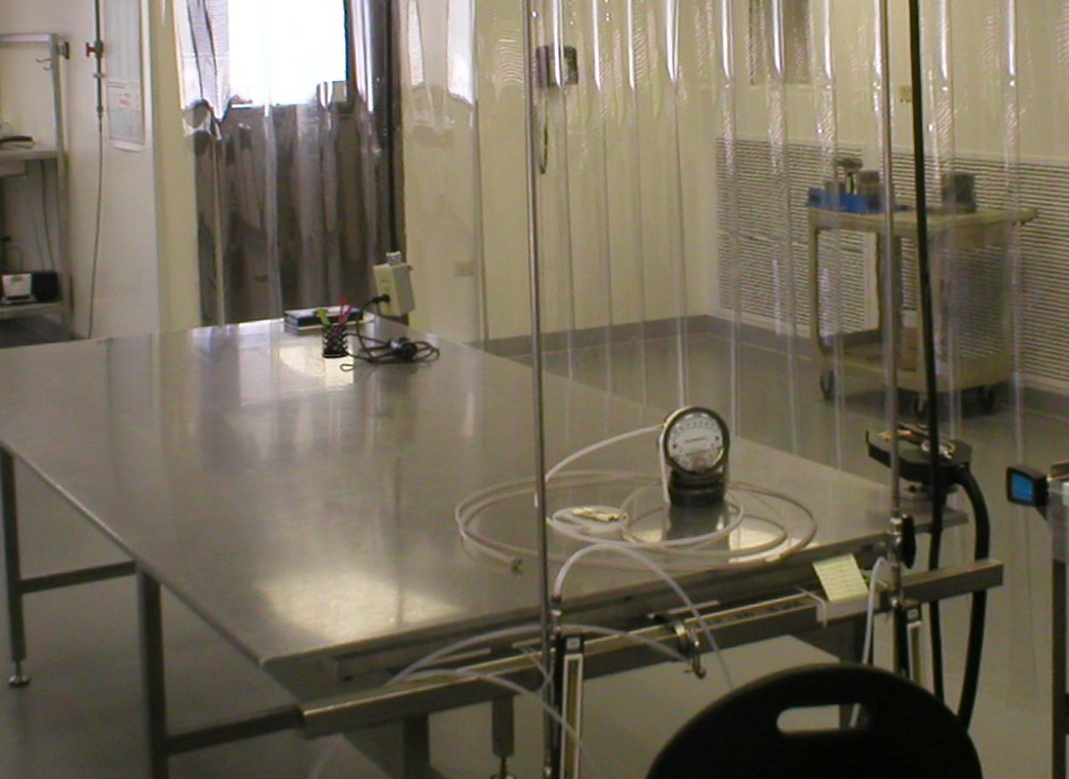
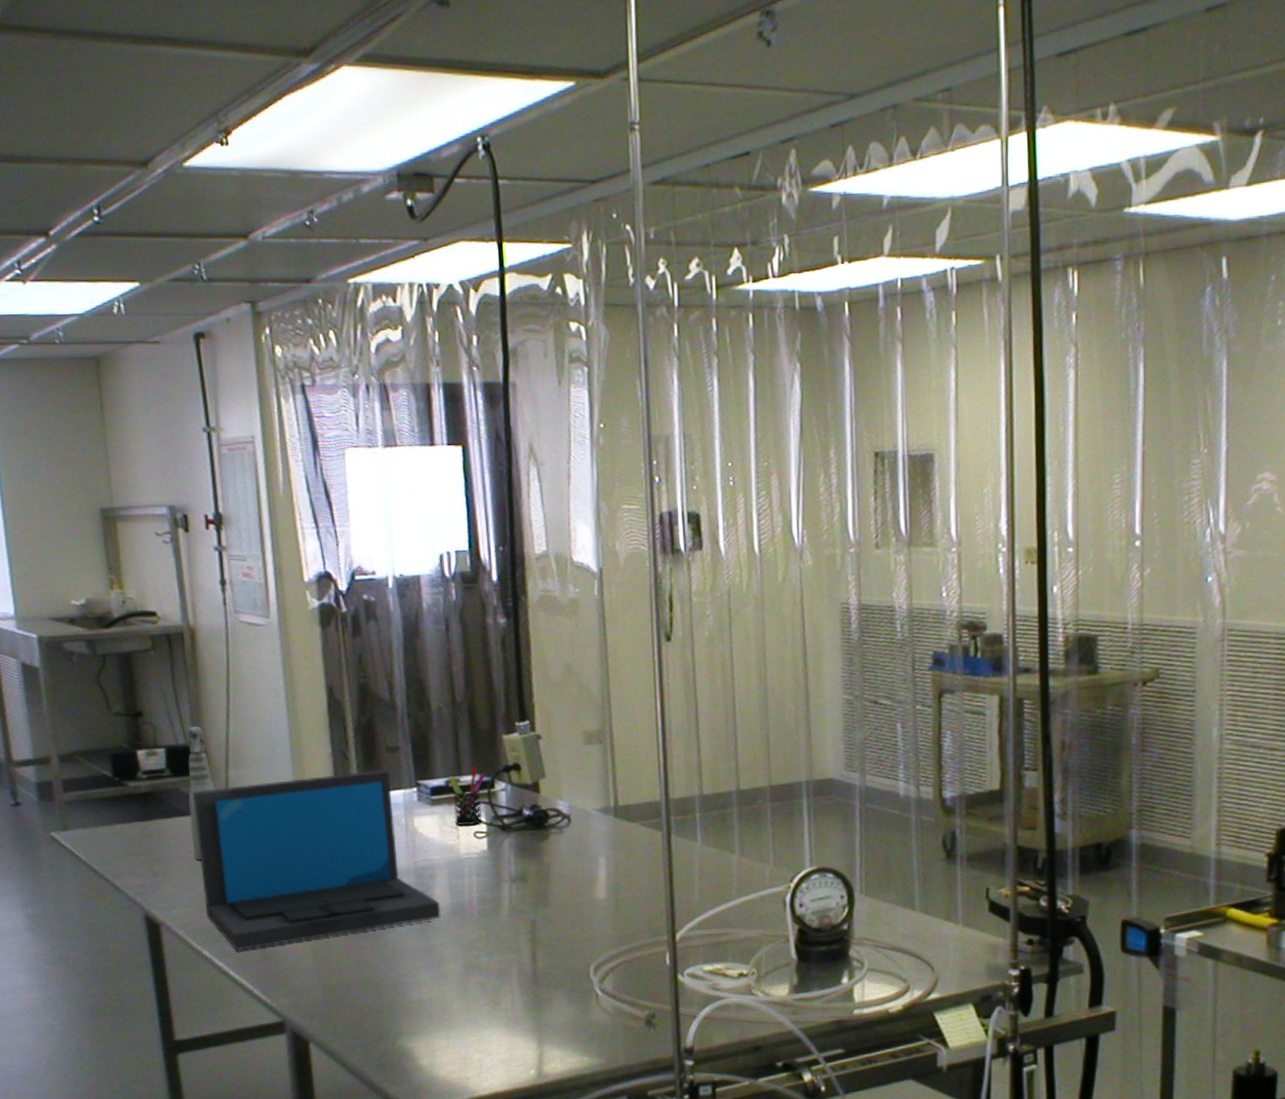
spray bottle: none [51,252,79,390] -> present [187,727,215,860]
laptop: none [56,299,303,484] -> present [192,769,441,950]

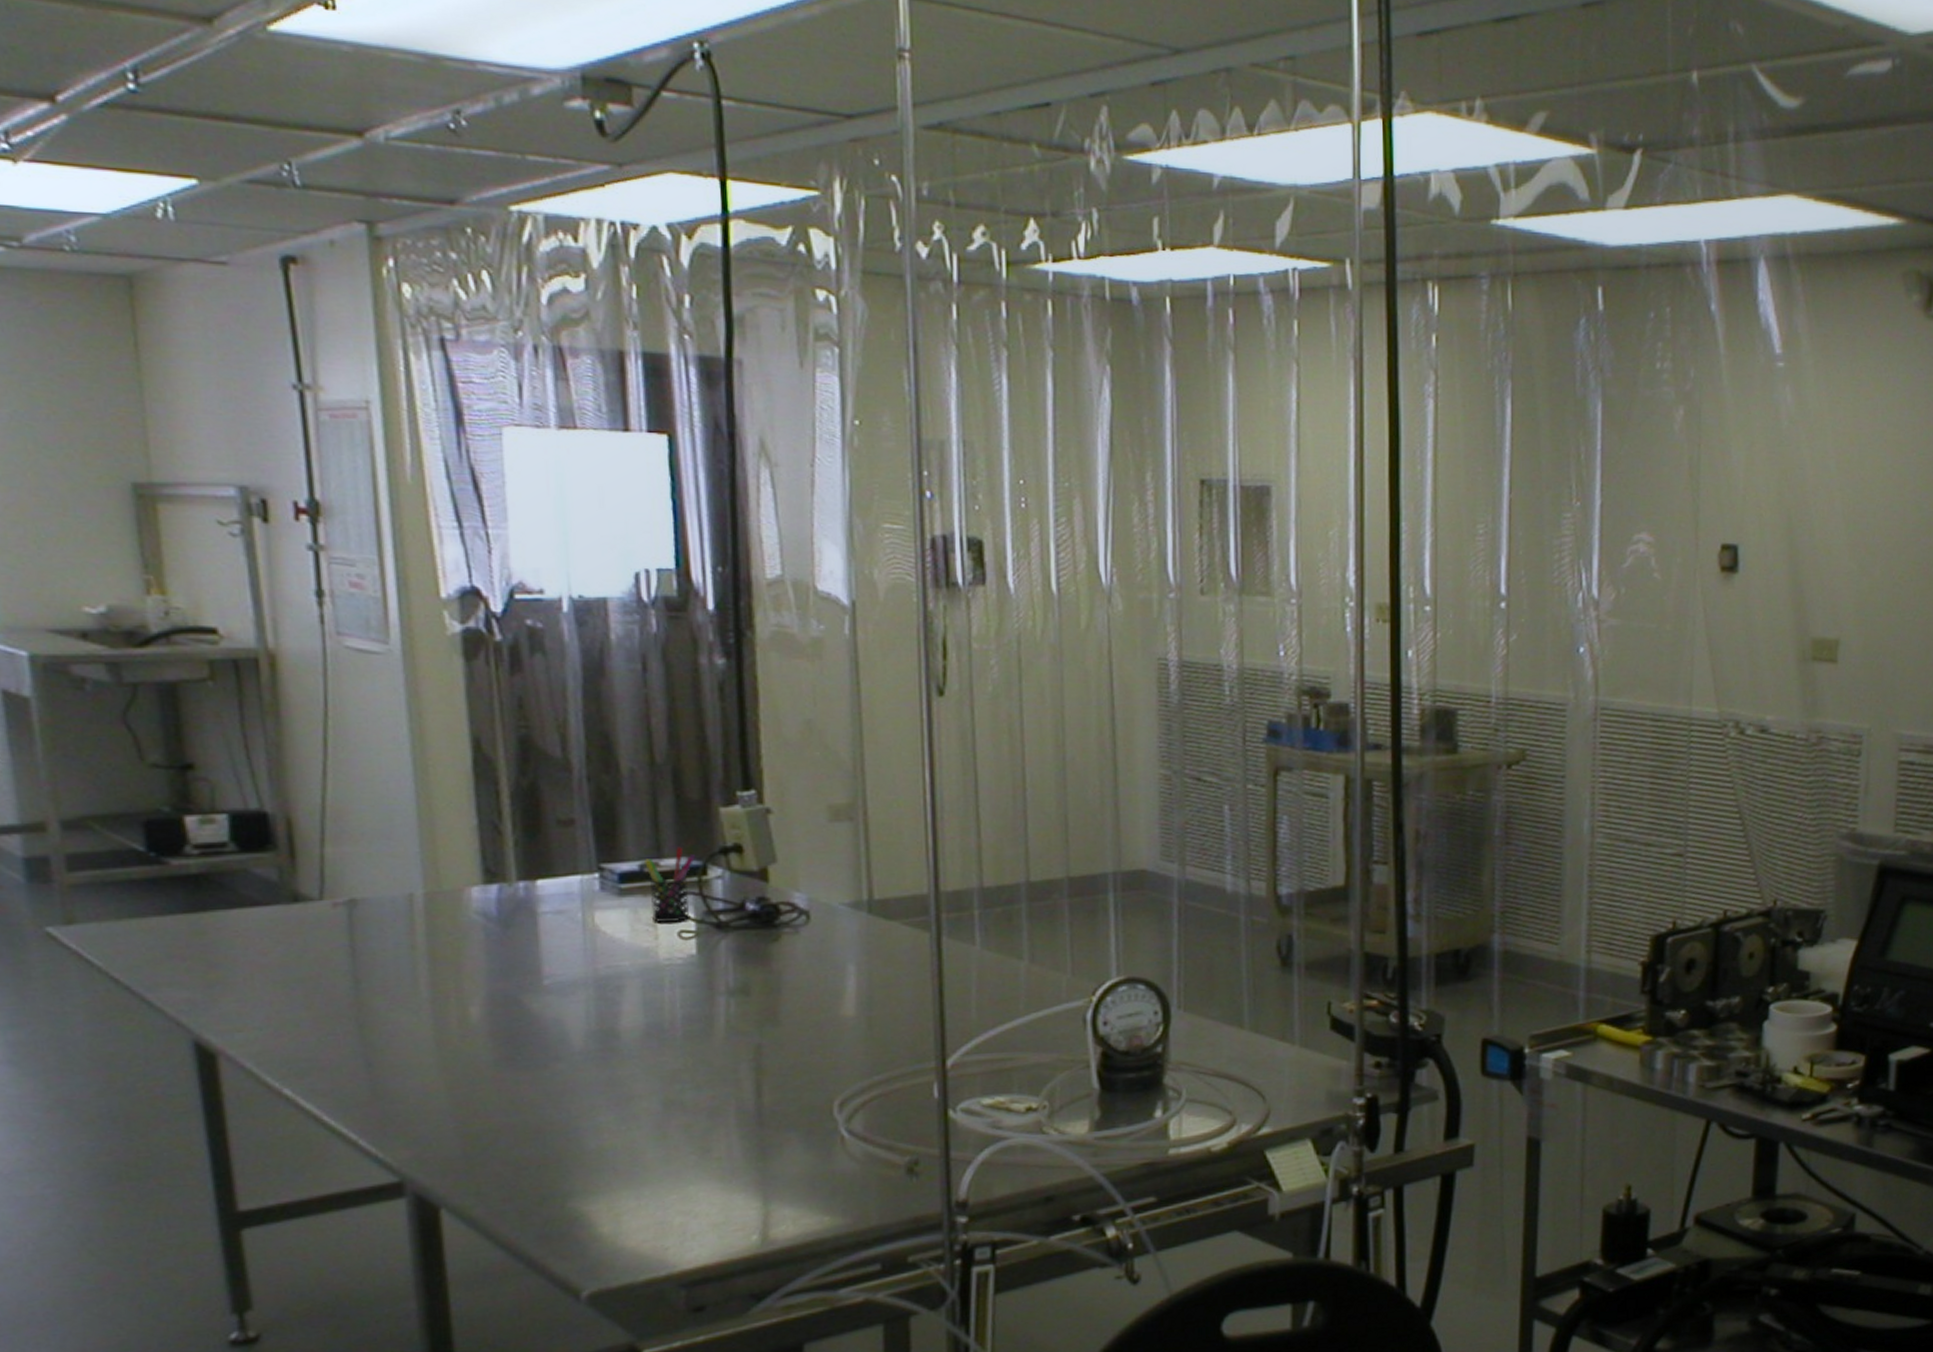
spray bottle: present [187,727,215,860] -> none [262,786,304,967]
laptop: present [192,769,441,950] -> none [269,848,631,1088]

